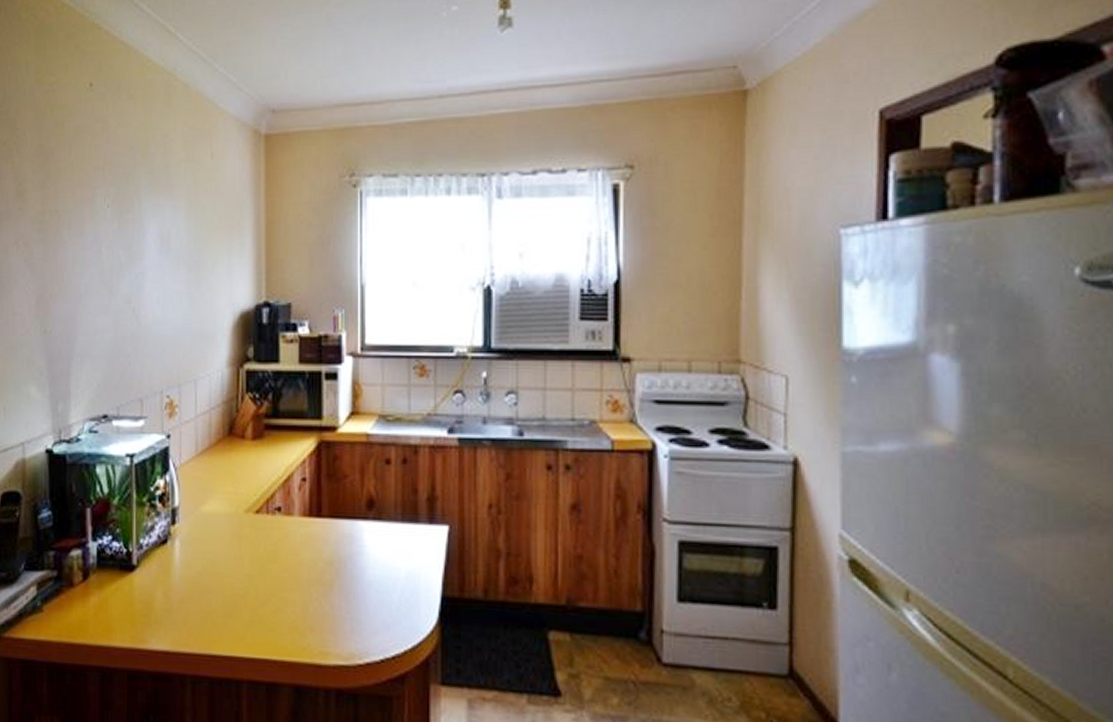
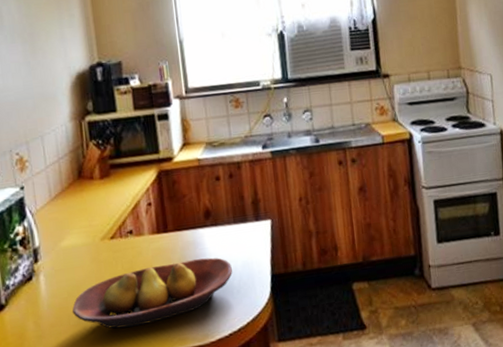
fruit bowl: none [204,556,393,625] -> present [72,257,232,329]

